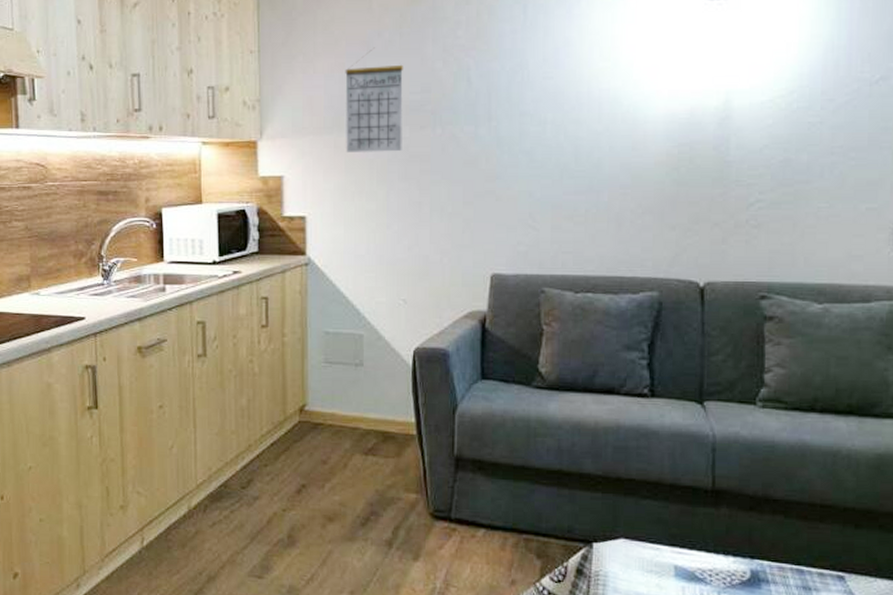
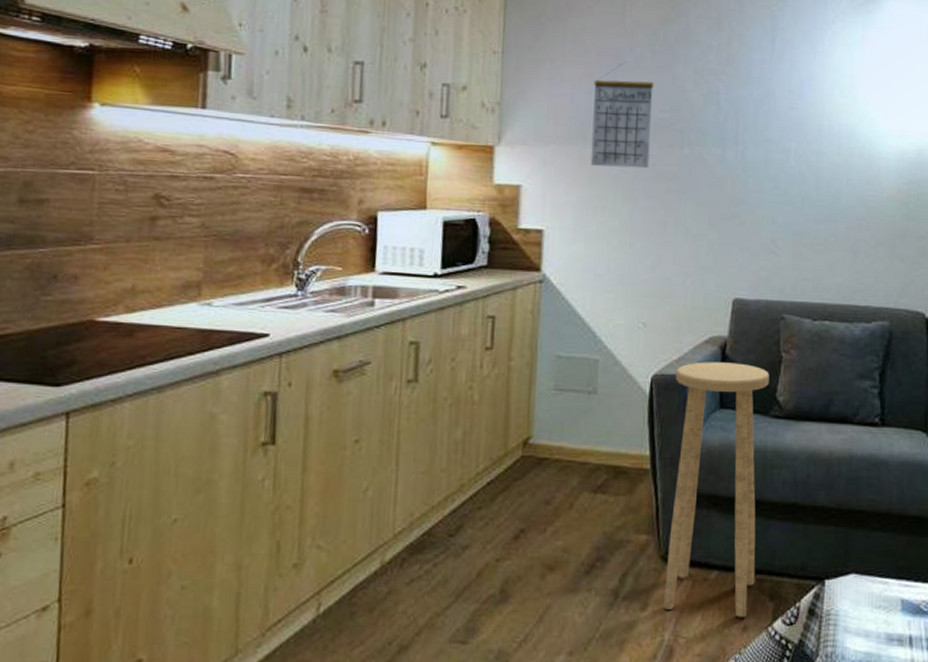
stool: none [433,335,531,572] -> present [663,362,769,617]

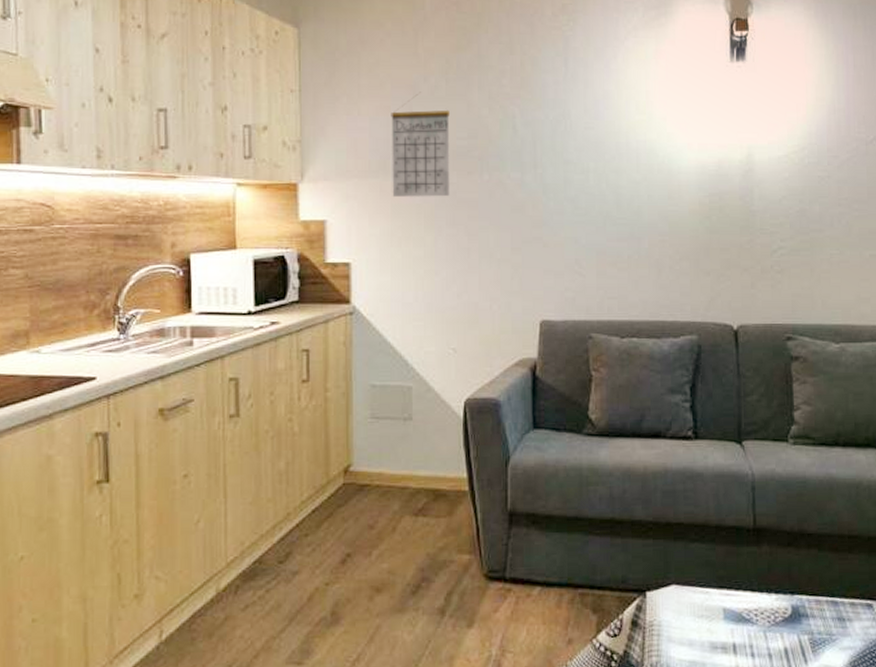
stool: present [663,362,769,617] -> none [488,383,581,631]

